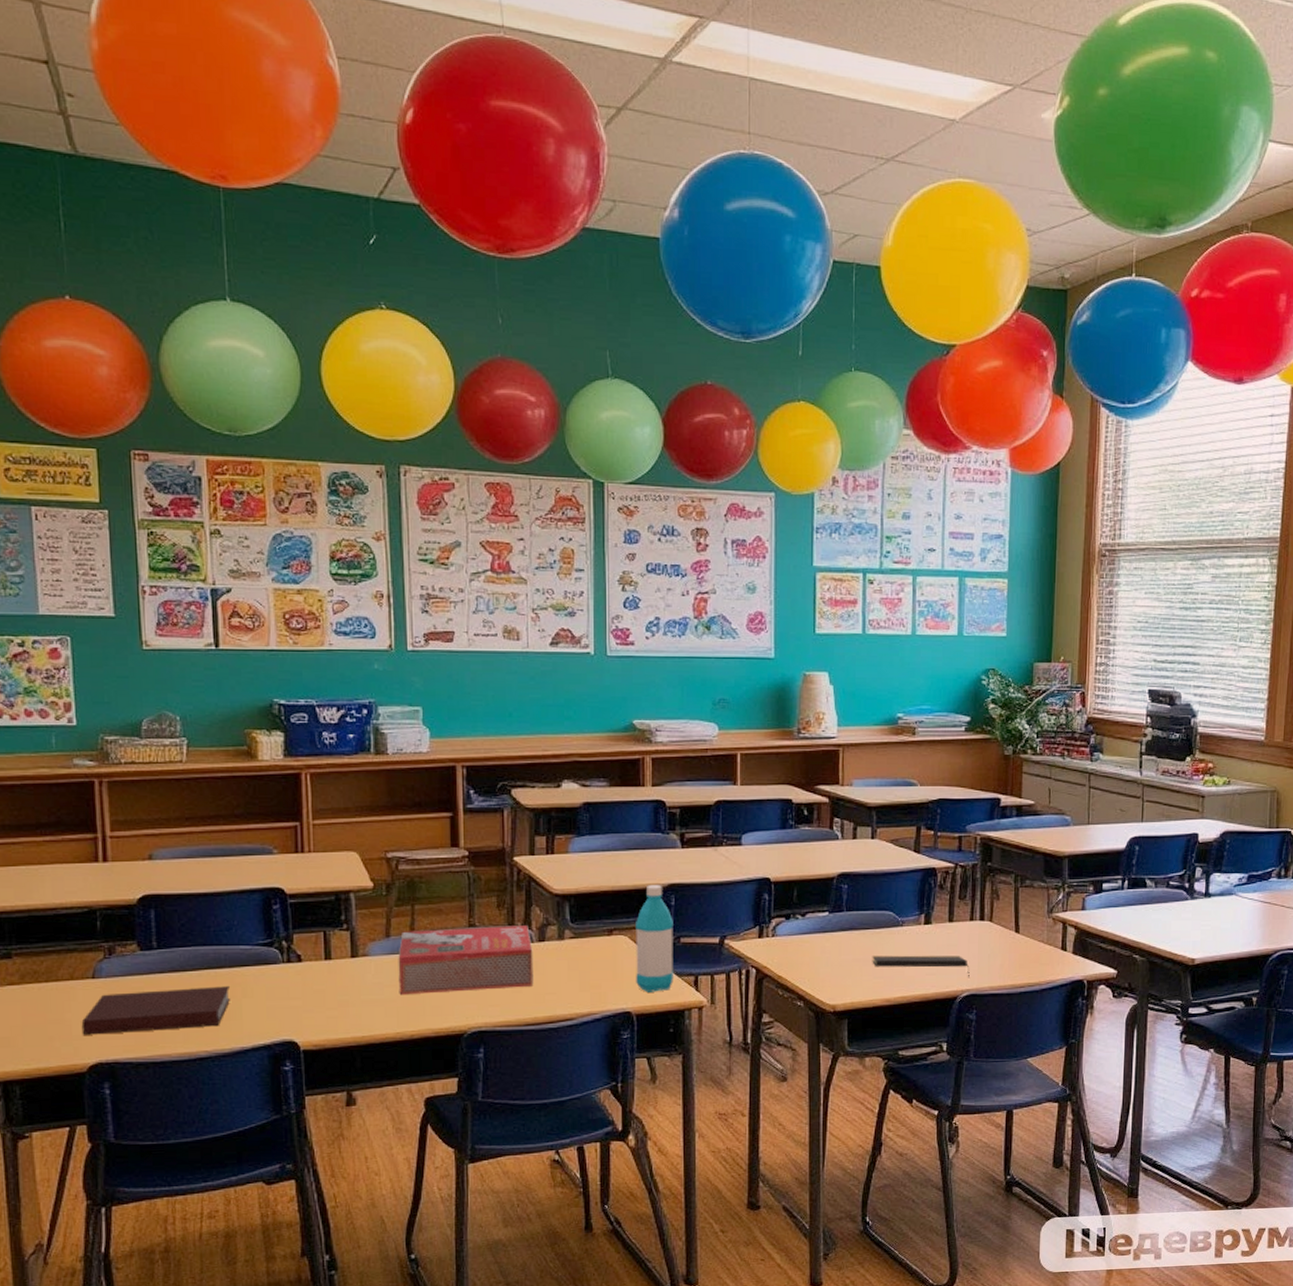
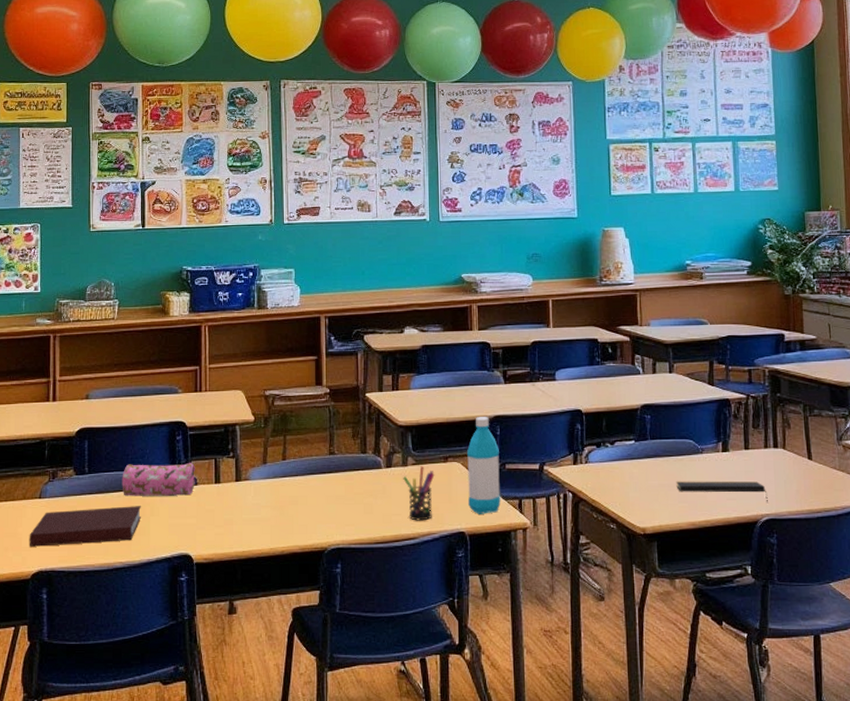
pencil case: none [202,935,302,975] -> present [122,462,197,496]
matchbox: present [398,926,534,996] -> none [272,453,382,515]
pen holder: none [559,940,597,1000] -> present [403,466,435,521]

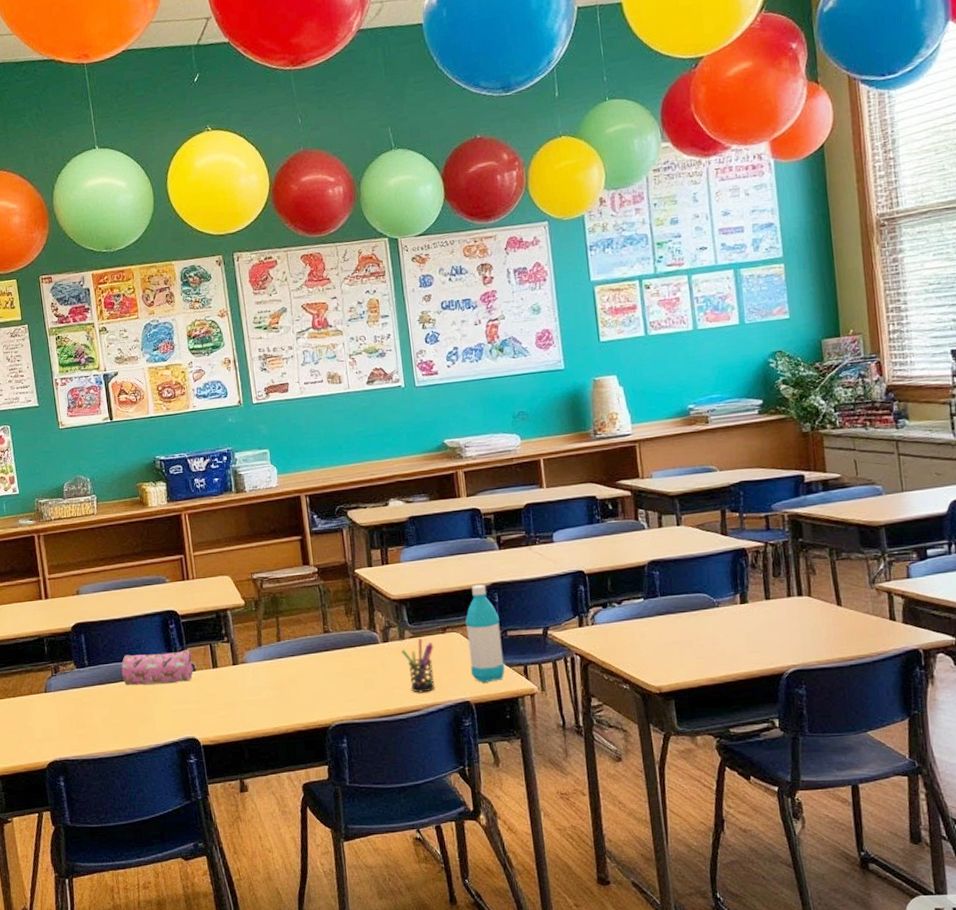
notebook: present [29,506,142,547] -> none [40,694,146,738]
notepad: present [676,481,768,502] -> none [691,632,794,653]

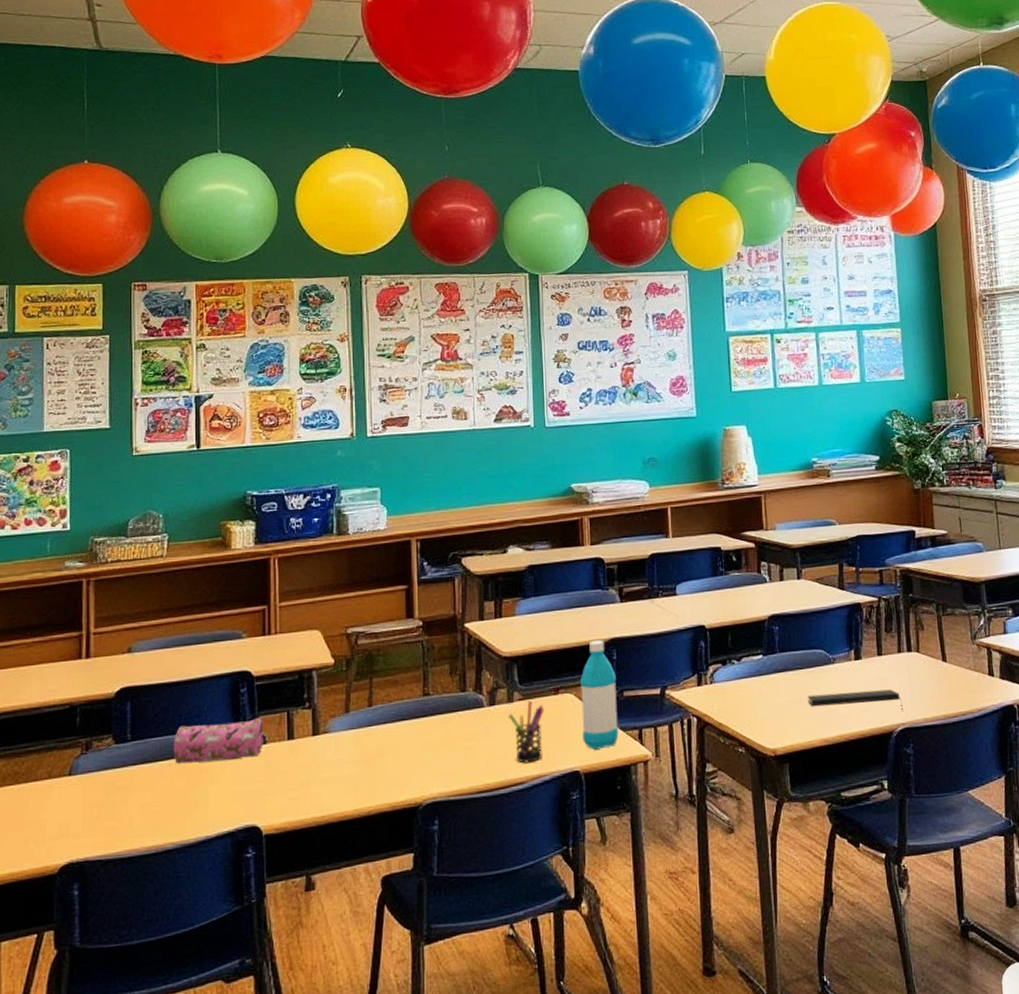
notepad: none [691,632,794,653] -> present [807,689,903,711]

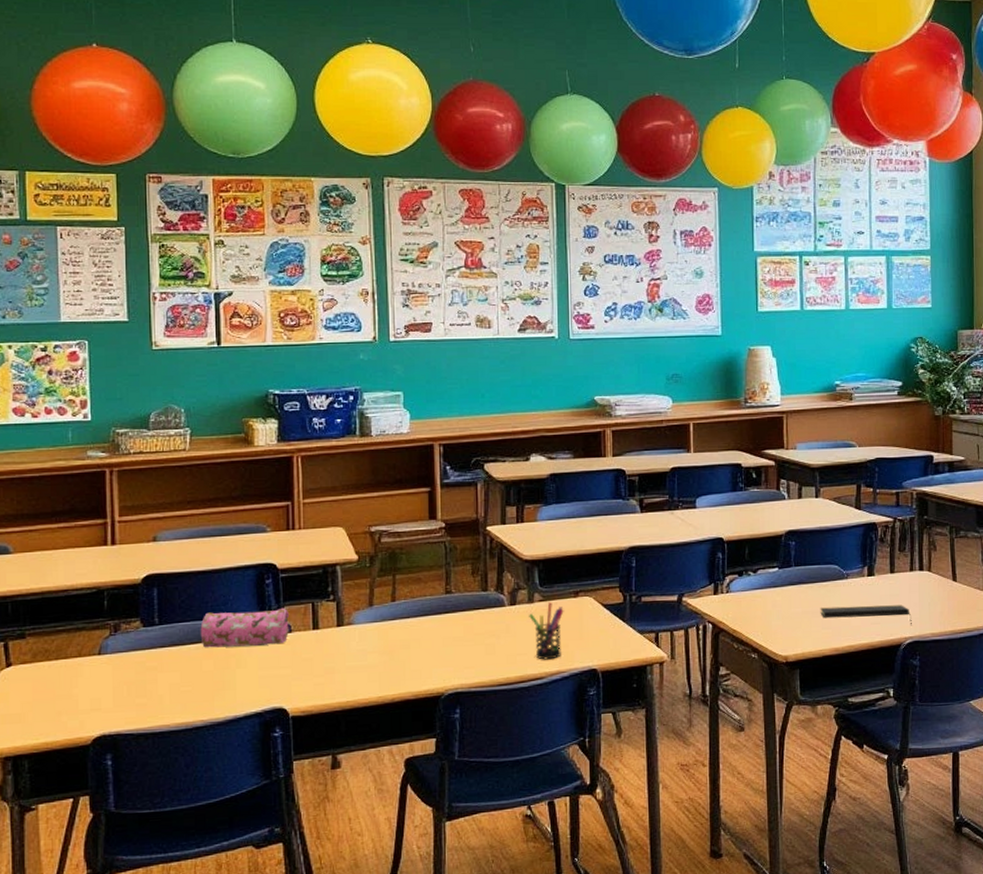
water bottle: present [580,640,619,750] -> none [600,548,636,650]

